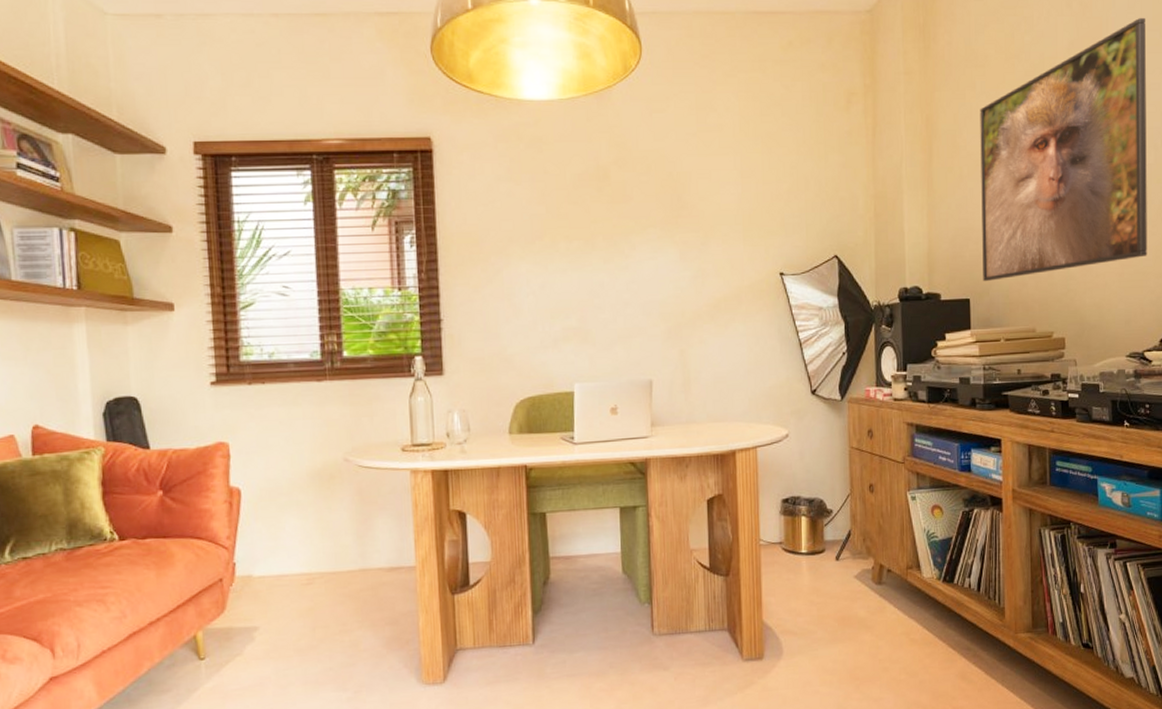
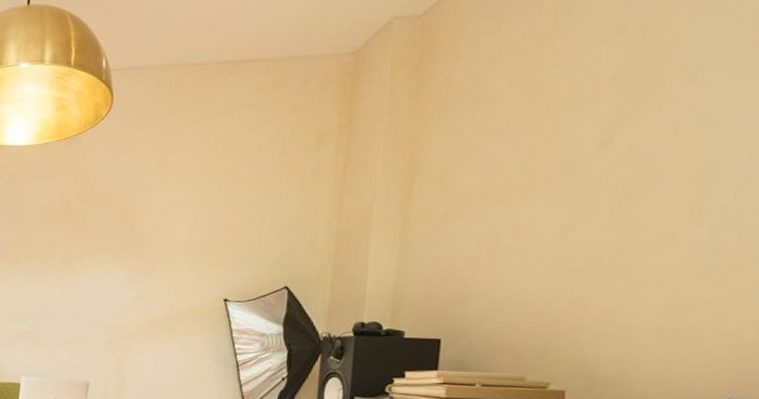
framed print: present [980,17,1148,281] -> none [460,36,741,323]

